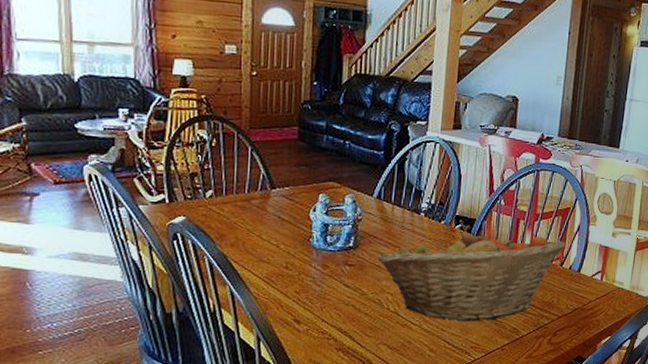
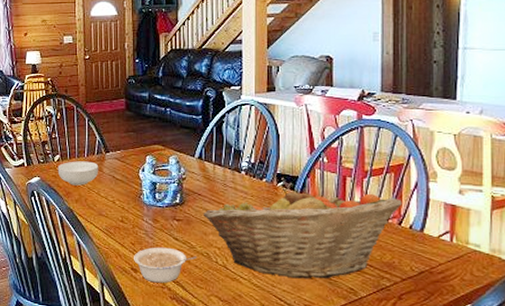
cereal bowl: none [209,198,262,227] -> present [57,161,99,186]
legume: none [297,295,368,334] -> present [134,247,197,283]

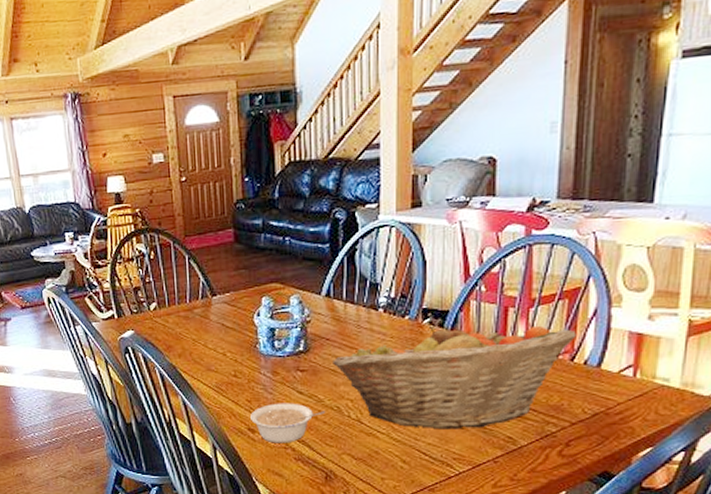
cereal bowl: present [57,161,99,186] -> none [154,308,205,338]

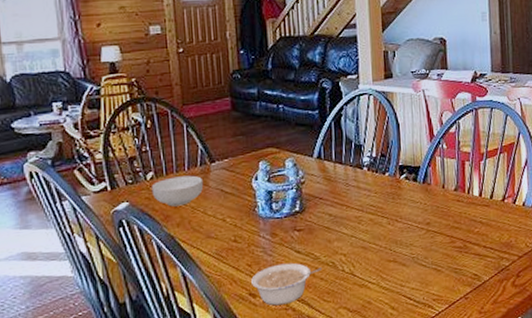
cereal bowl: none [154,308,205,338] -> present [151,175,204,207]
fruit basket: present [333,325,577,430] -> none [326,175,516,275]

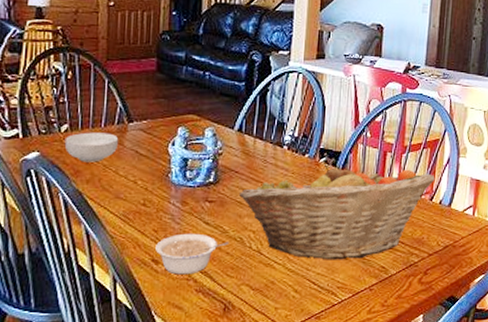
fruit basket: none [326,175,516,275] -> present [239,164,435,260]

